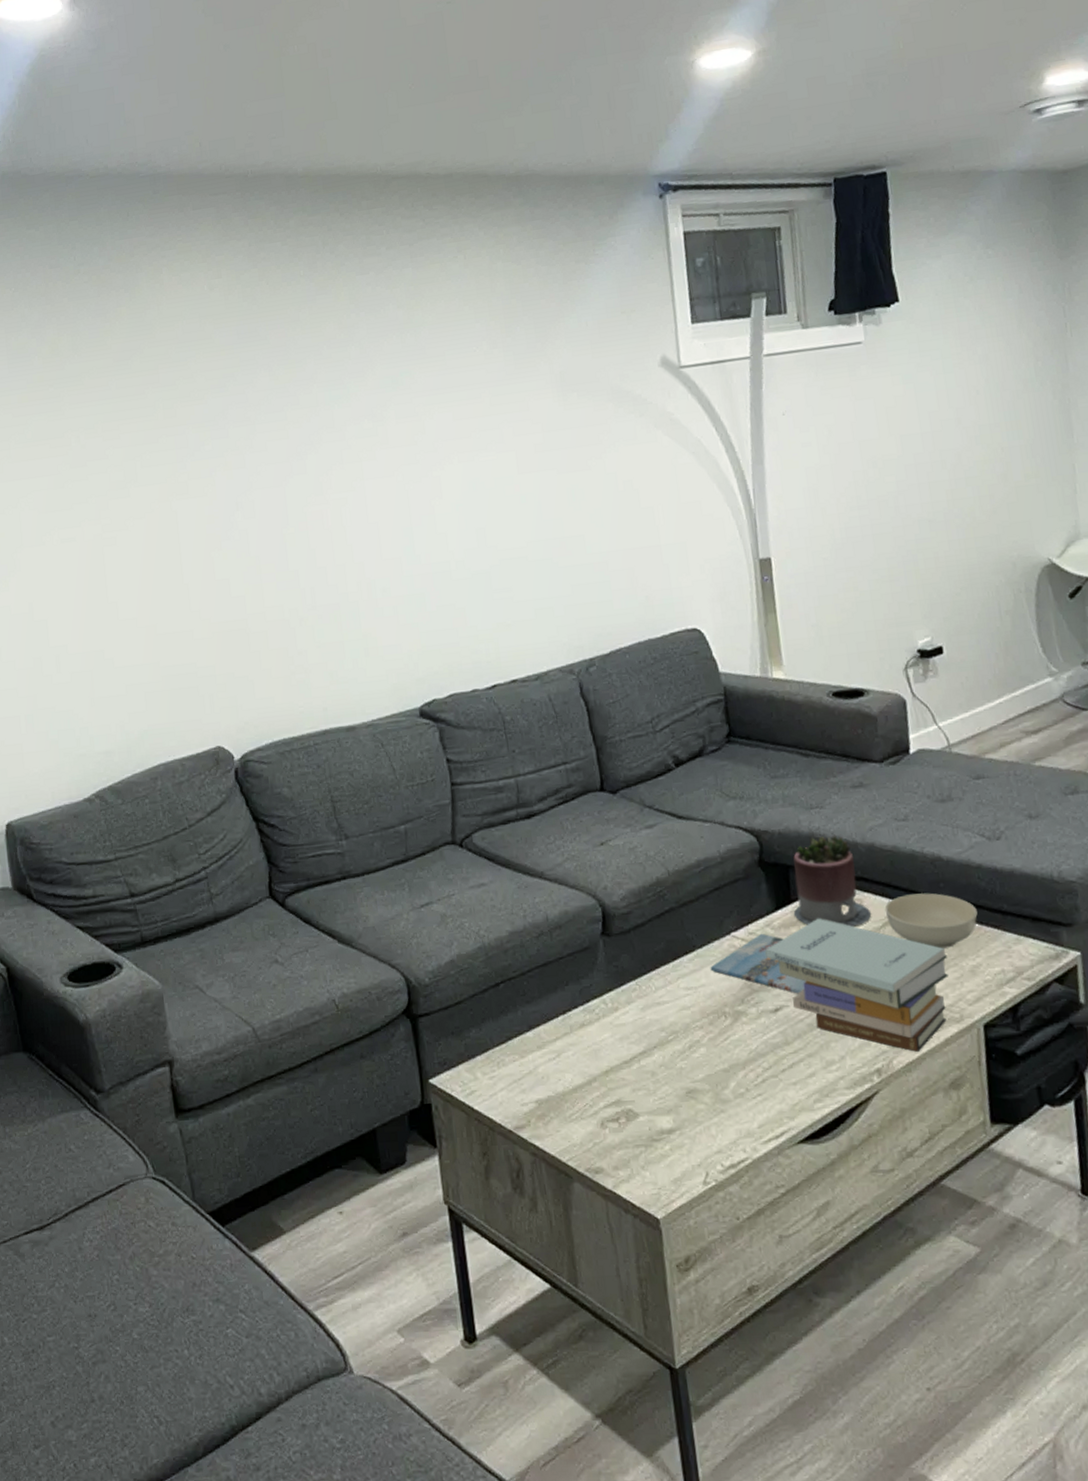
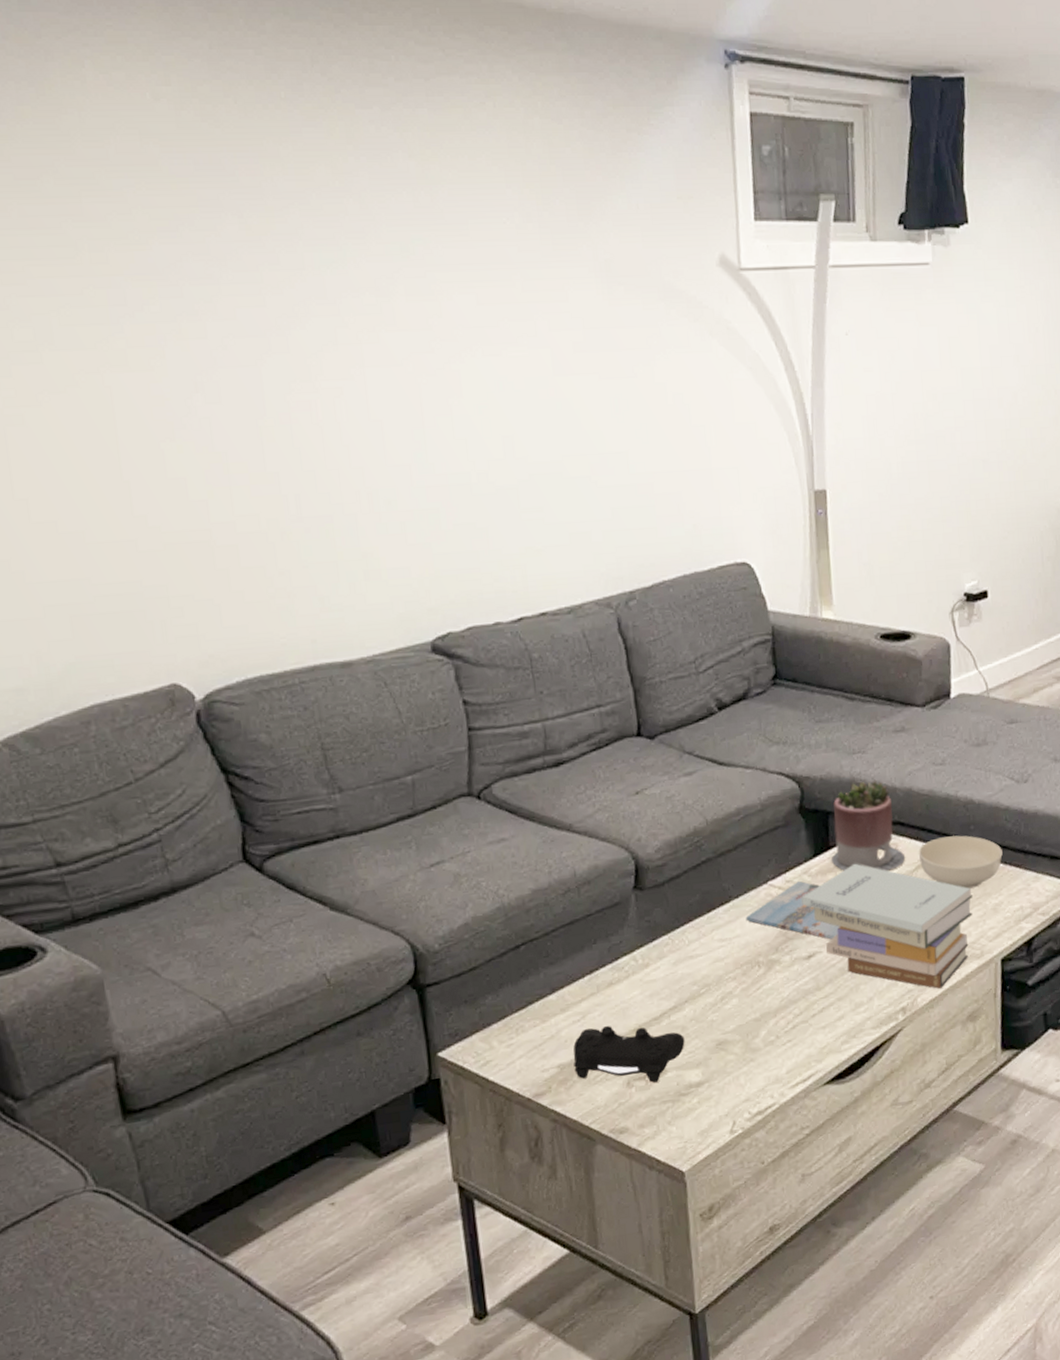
game controller: none [549,1065,656,1126] -> present [573,1025,685,1083]

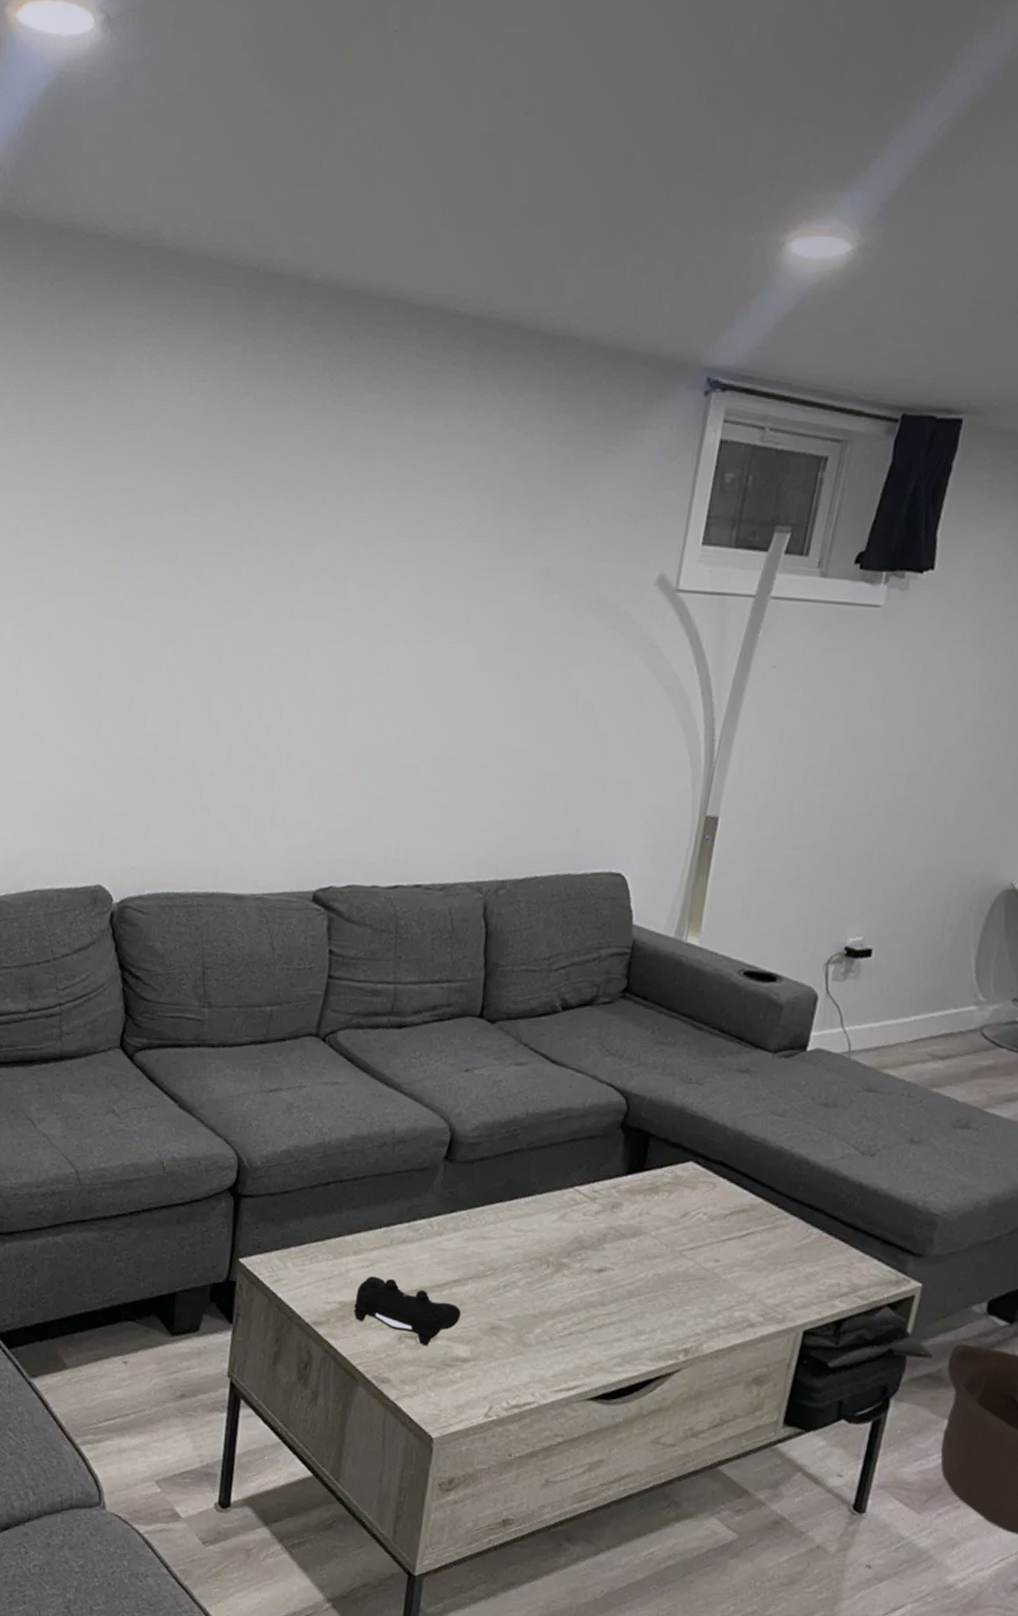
magazine: present [745,880,840,940] -> none [544,1193,638,1260]
books: present [801,863,973,990] -> none [604,1191,786,1343]
succulent planter: present [831,780,906,871] -> none [642,1112,722,1208]
bowl: present [918,835,1003,889] -> none [736,1188,830,1250]

